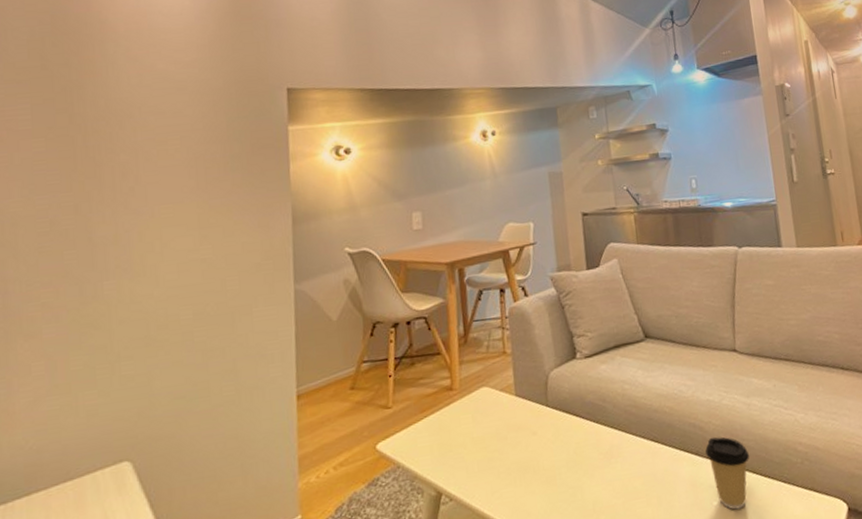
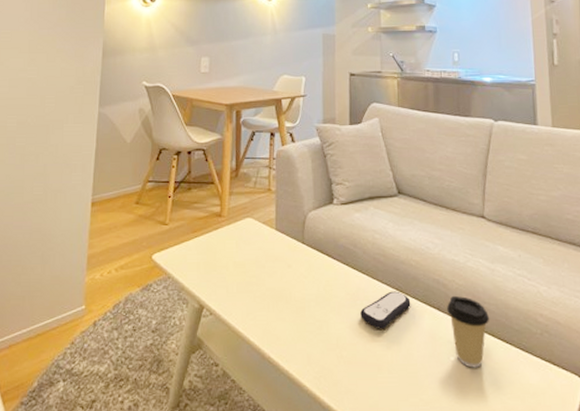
remote control: none [615,442,668,486] -> present [360,291,411,329]

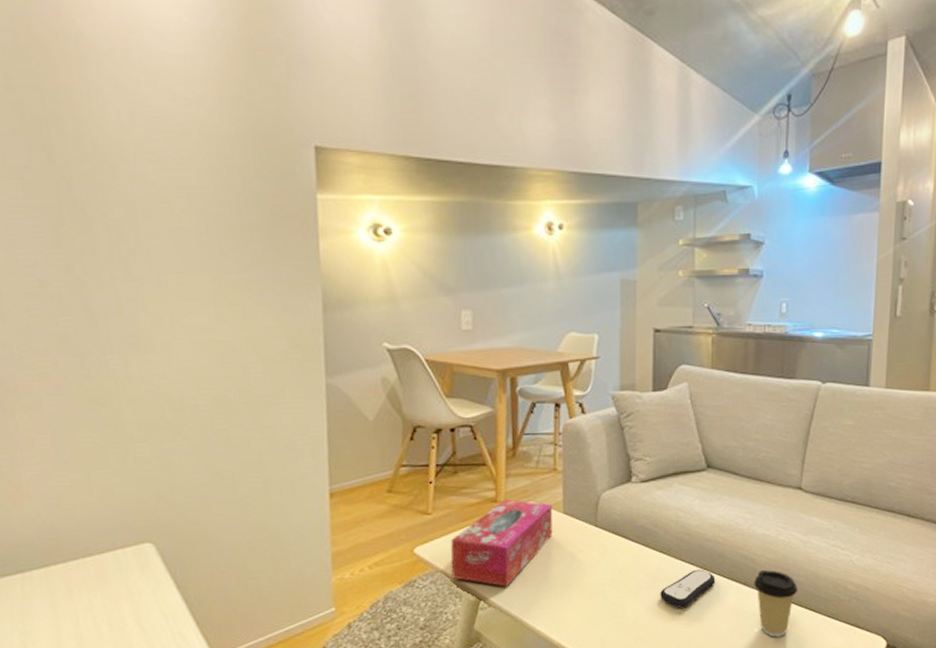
tissue box: none [181,214,267,296] -> present [450,499,553,587]

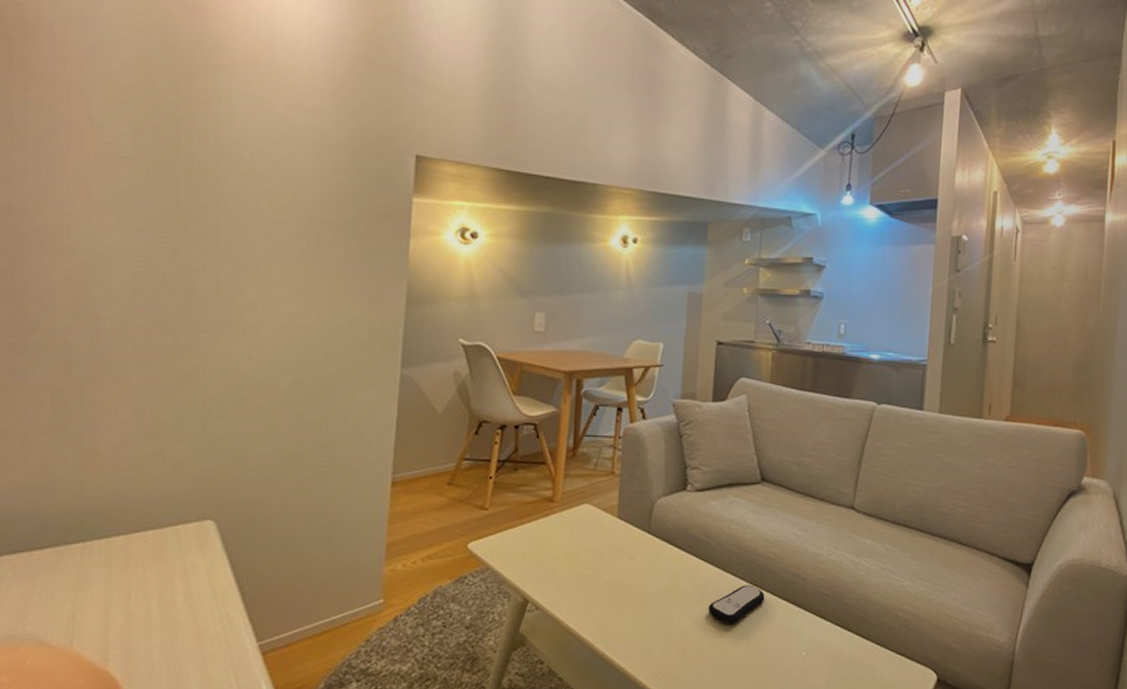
tissue box: present [450,499,553,587] -> none [502,499,608,590]
coffee cup: present [753,569,799,637] -> none [802,589,848,663]

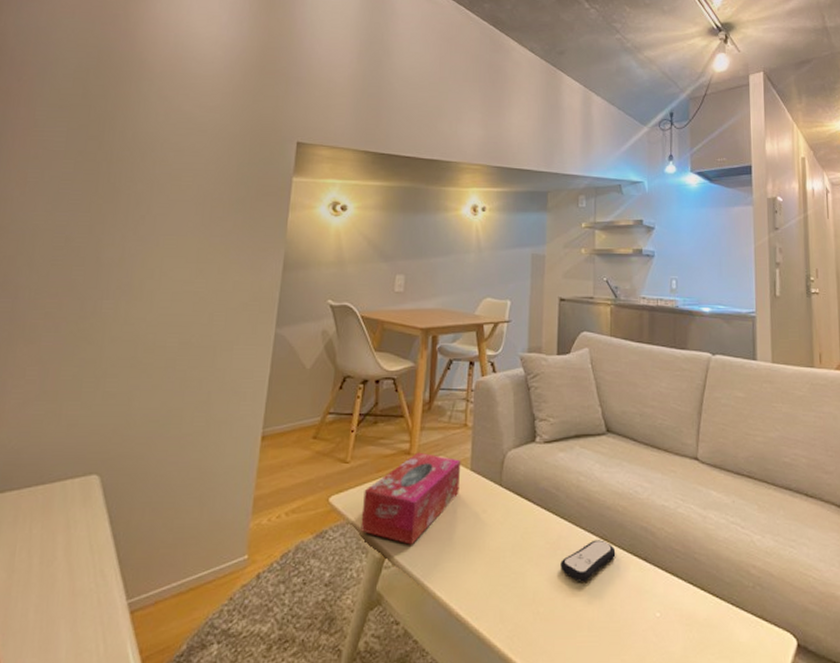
tissue box: none [502,499,608,590] -> present [361,452,461,545]

